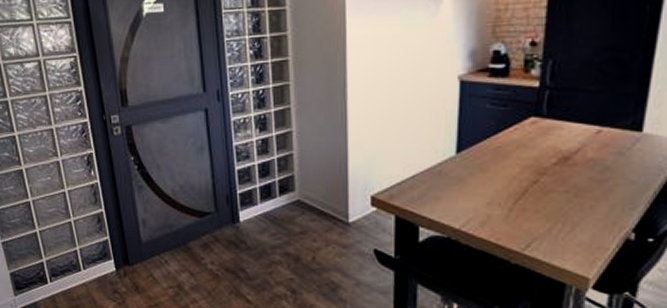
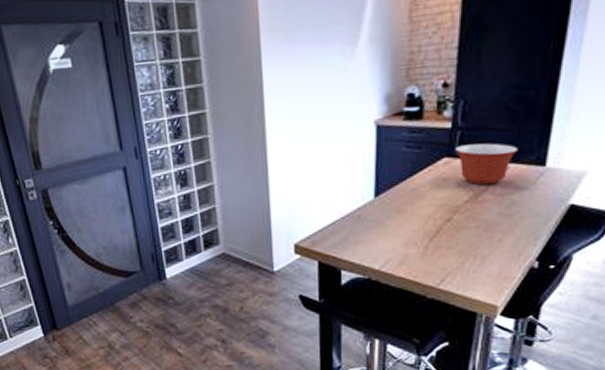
mixing bowl: none [543,104,612,148] -> present [455,143,519,185]

